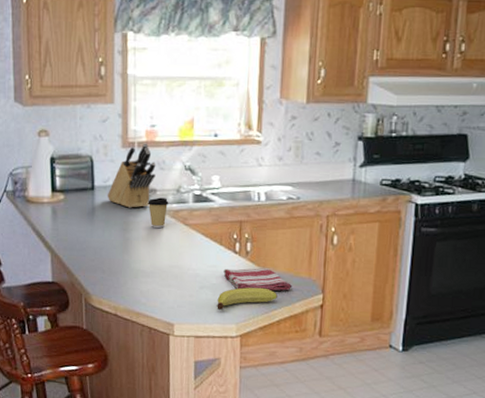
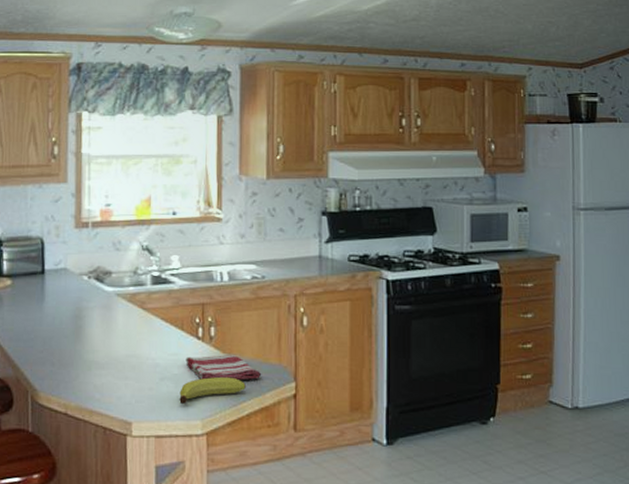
knife block: present [107,143,156,208] -> none [58,223,111,293]
coffee cup: present [148,197,169,228] -> none [102,280,125,313]

